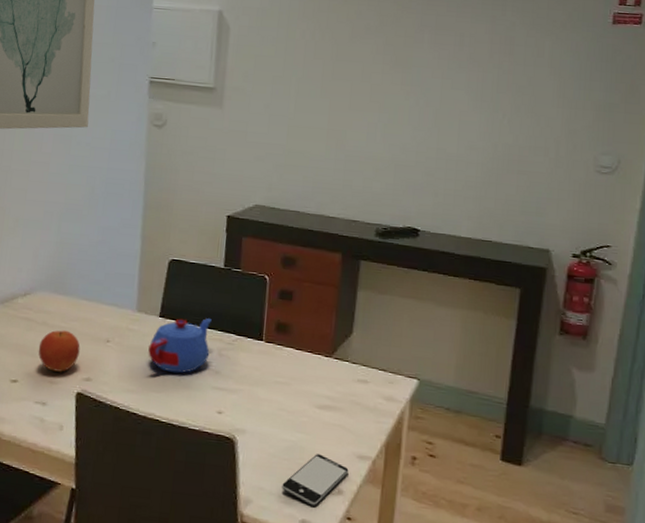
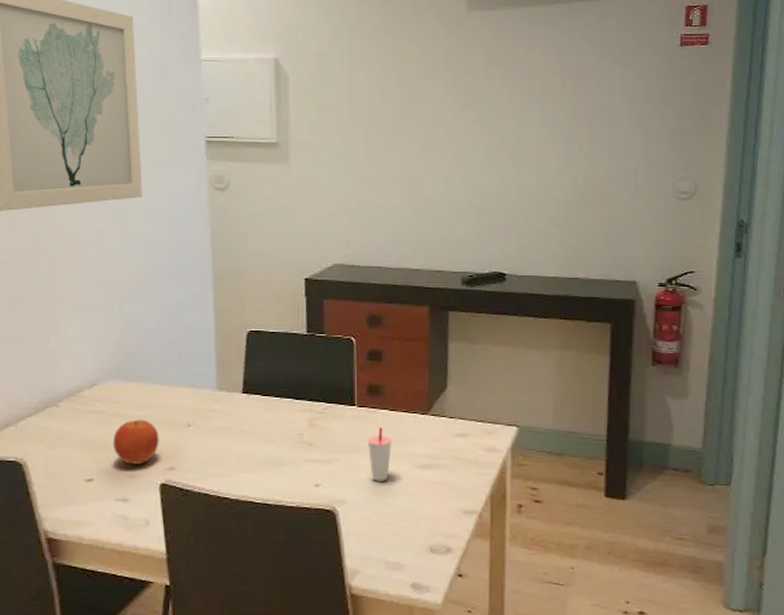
teapot: present [148,318,212,374] -> none [234,389,300,450]
cup: none [271,363,295,417] -> present [367,426,393,481]
smartphone: present [282,454,349,506] -> none [389,515,456,568]

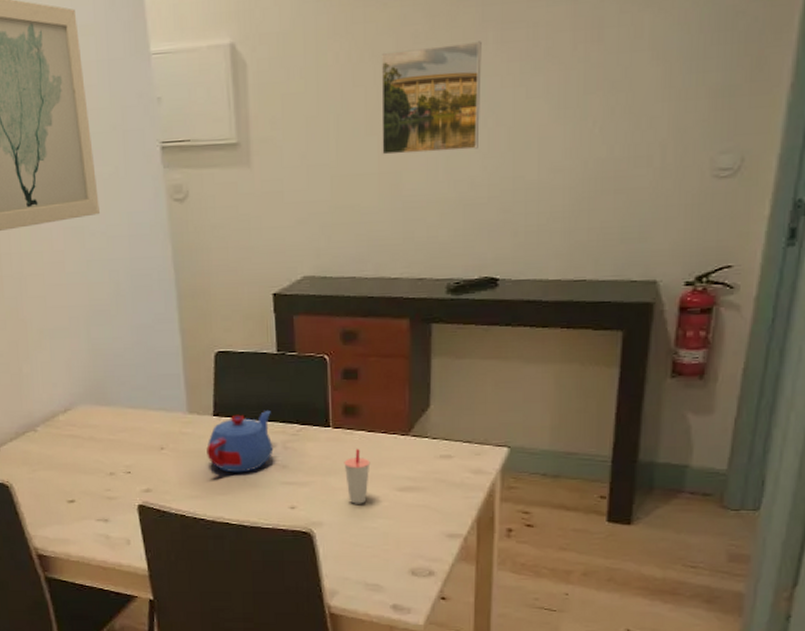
fruit: present [112,419,159,464] -> none [90,443,134,487]
teapot: none [234,389,300,450] -> present [206,411,274,473]
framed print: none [405,76,489,163] -> present [381,41,482,155]

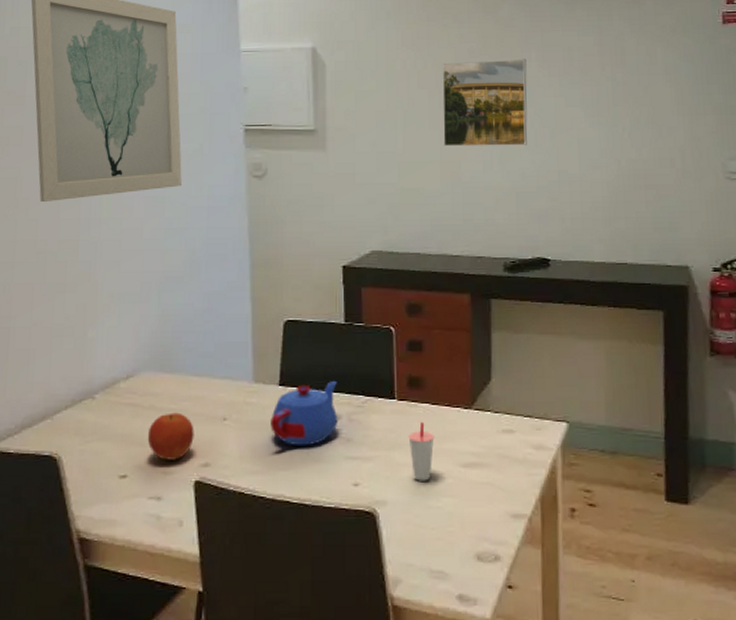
fruit: none [90,443,134,487] -> present [147,412,194,460]

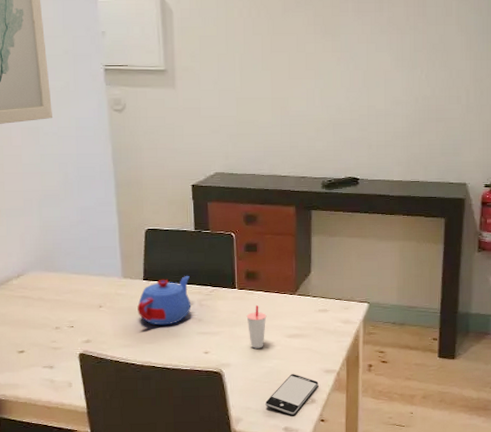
fruit: present [147,412,194,460] -> none [38,302,77,339]
smartphone: none [433,518,504,578] -> present [265,374,319,415]
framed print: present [442,59,528,147] -> none [273,9,345,85]

